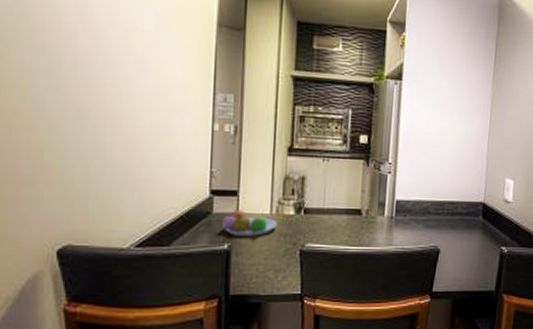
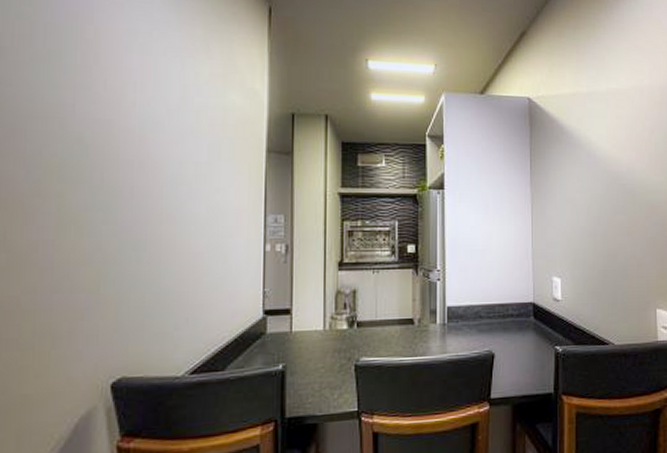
fruit bowl: present [221,209,278,237] -> none [275,328,331,356]

